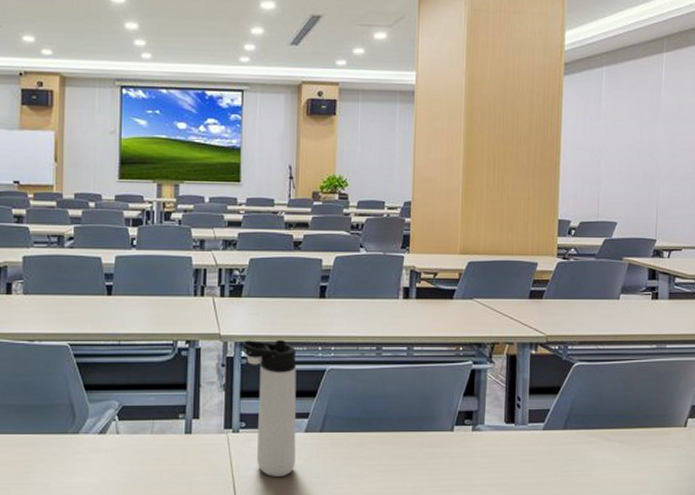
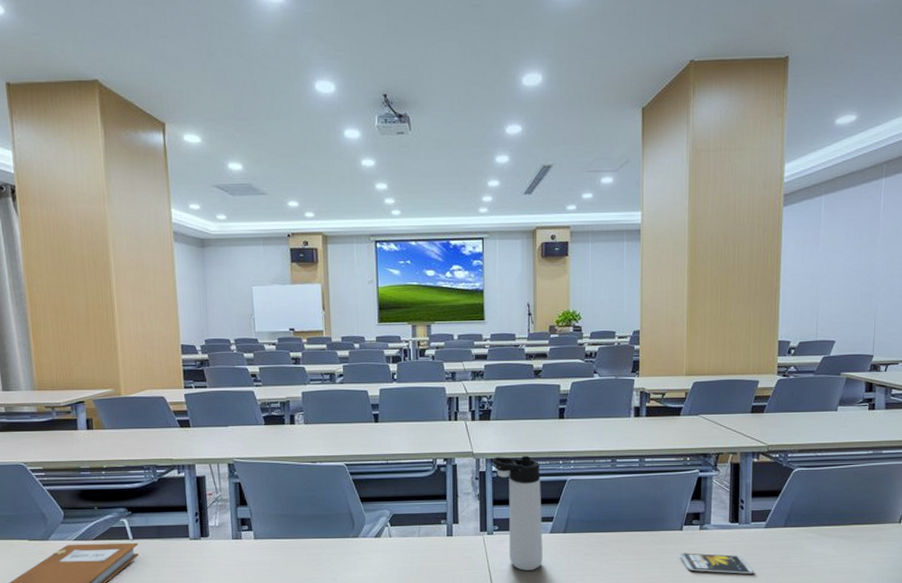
smartphone: none [450,458,530,483] -> present [680,553,753,574]

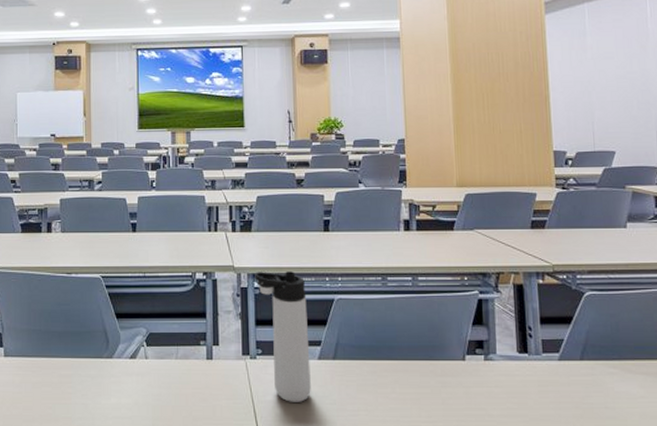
smartphone: present [680,553,753,574] -> none [464,387,550,415]

